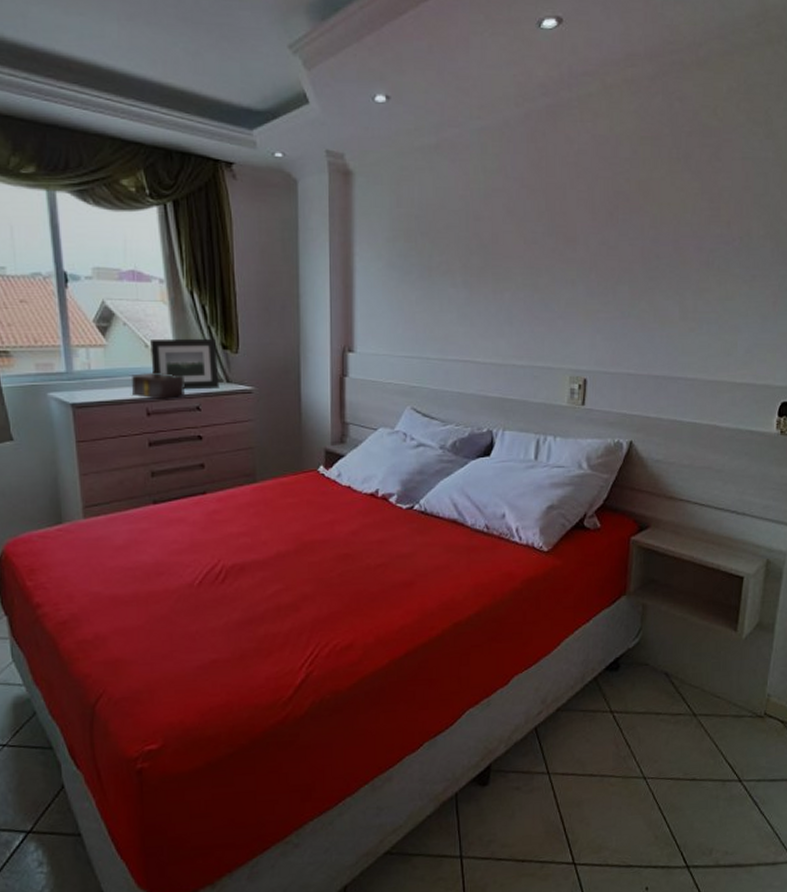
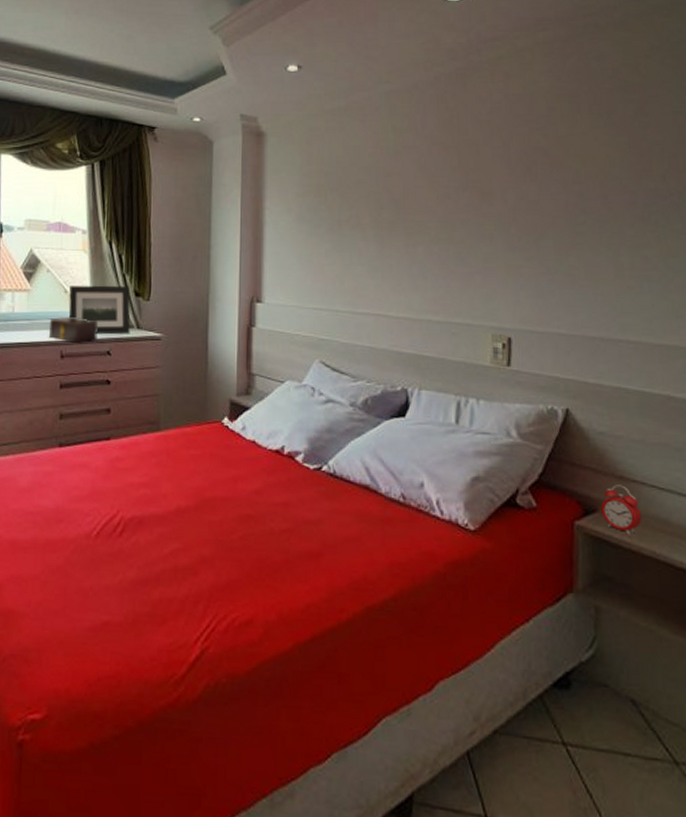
alarm clock: none [653,504,685,545] -> present [600,485,642,535]

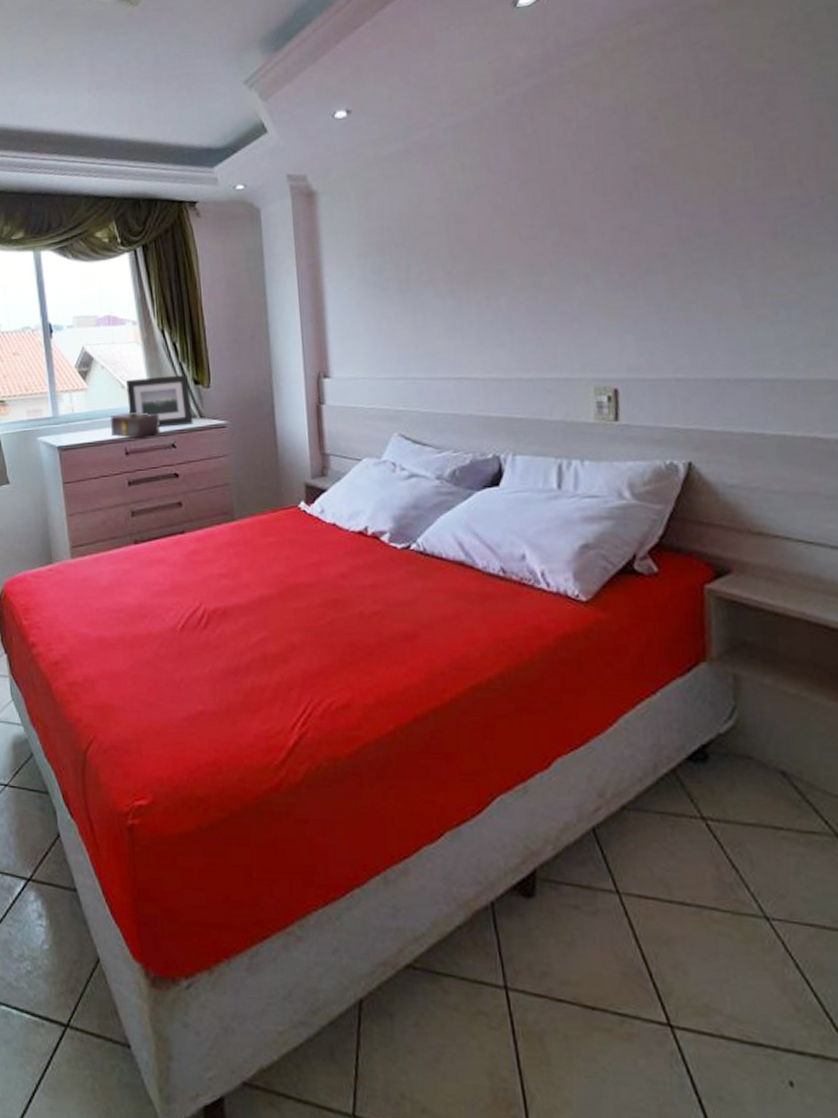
alarm clock: present [600,485,642,535] -> none [735,542,787,596]

